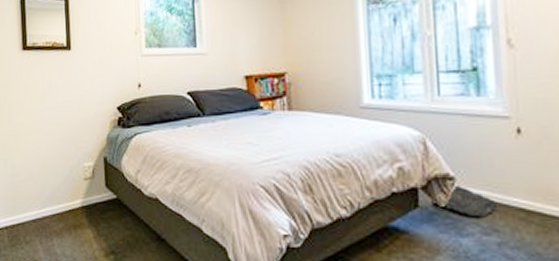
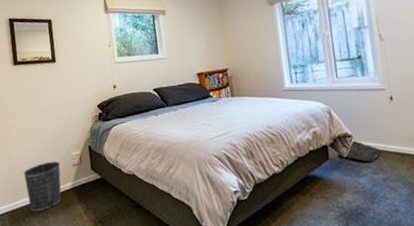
wastebasket: none [27,171,70,231] -> present [24,161,62,213]

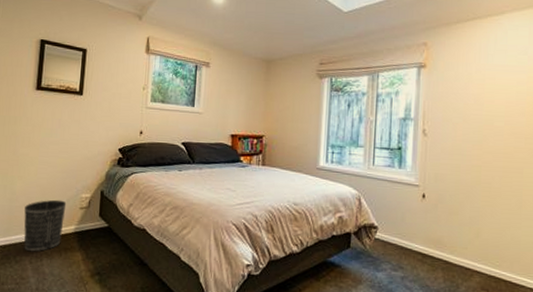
carved panel: present [336,140,381,162] -> none [358,232,404,258]

